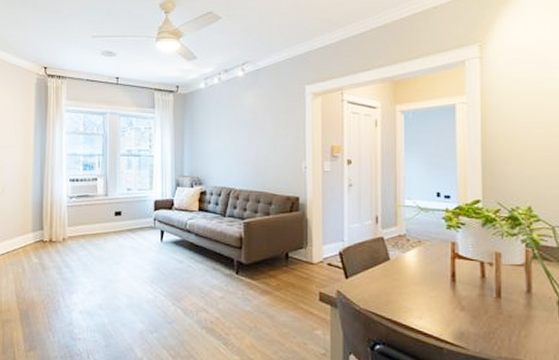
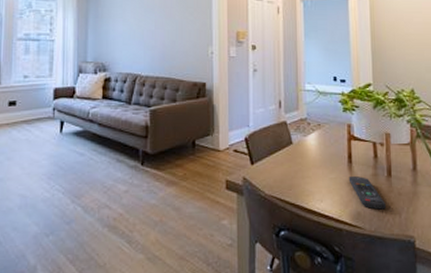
remote control: none [451,295,493,331] -> present [348,175,386,210]

